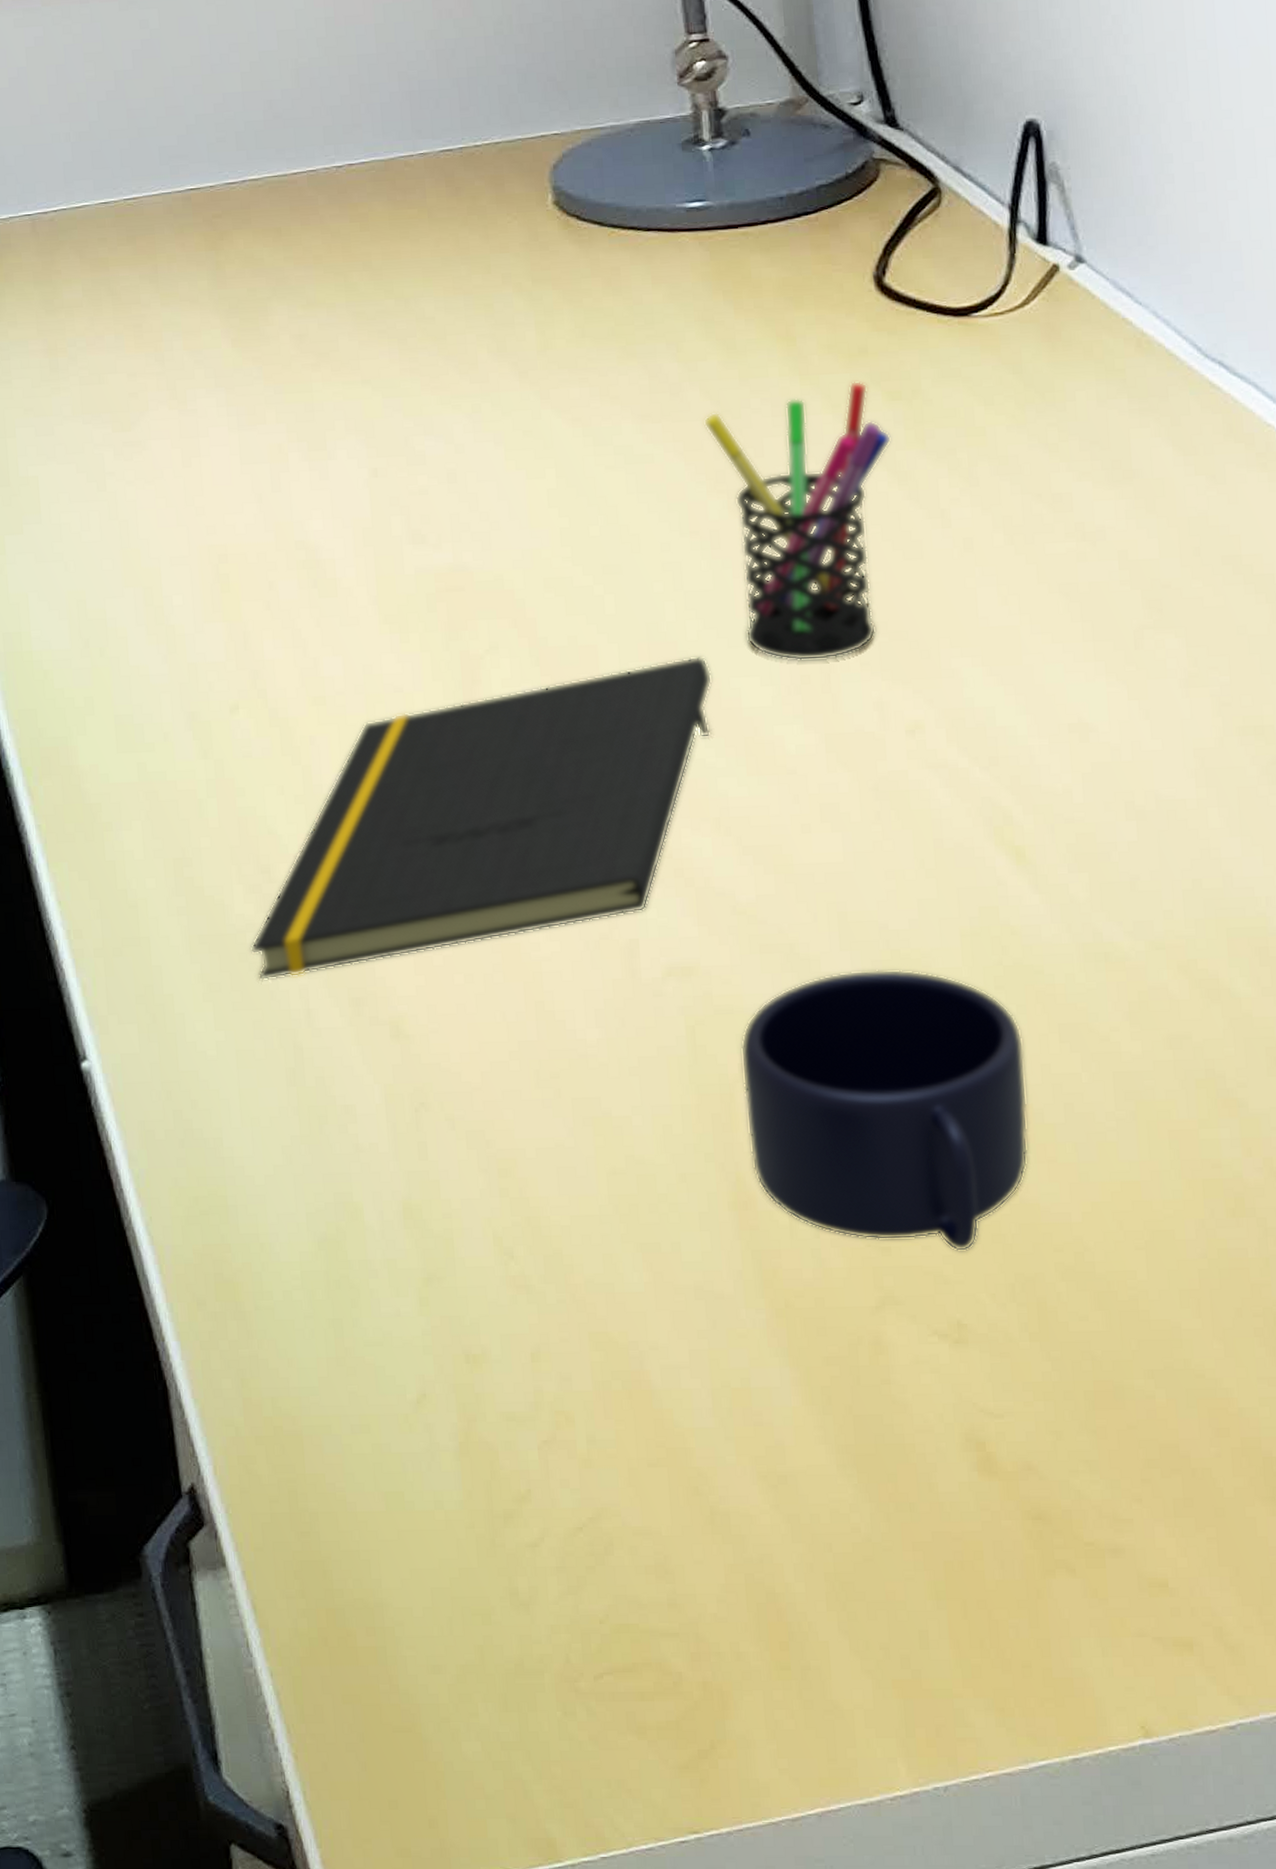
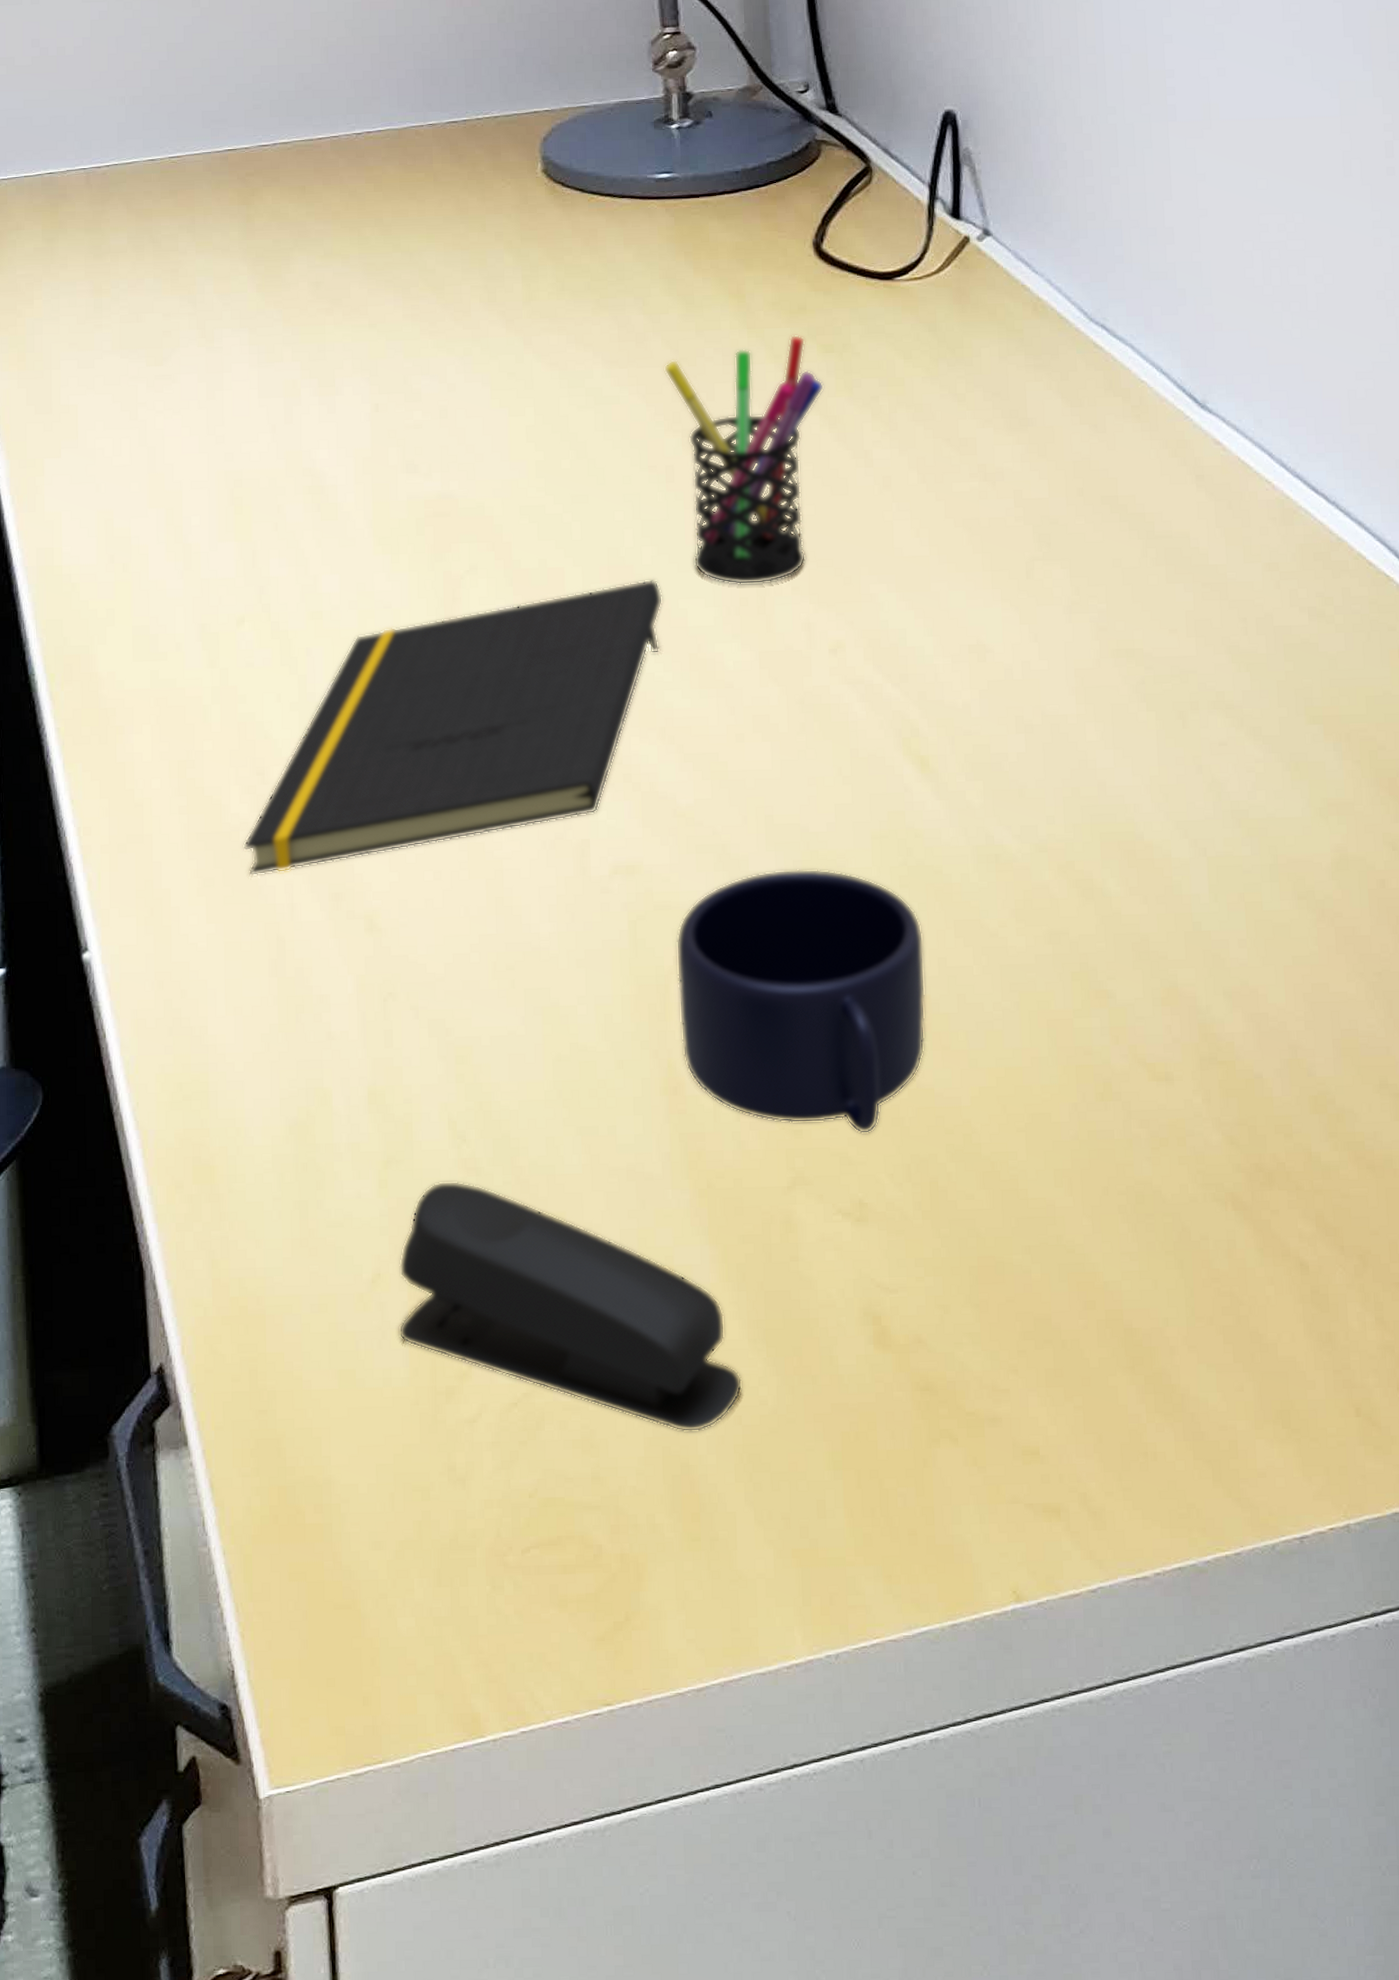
stapler: none [446,1299,832,1560] -> present [398,1180,743,1433]

